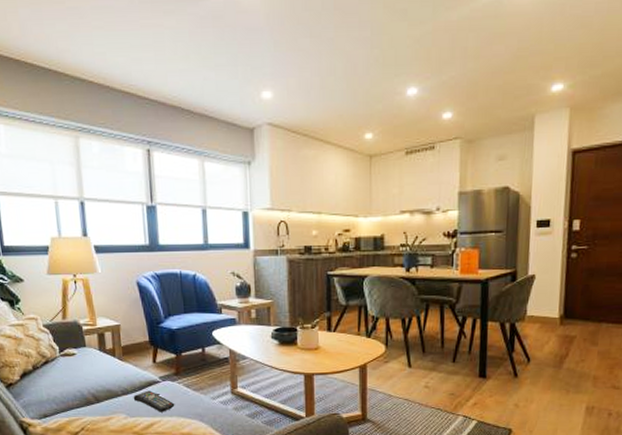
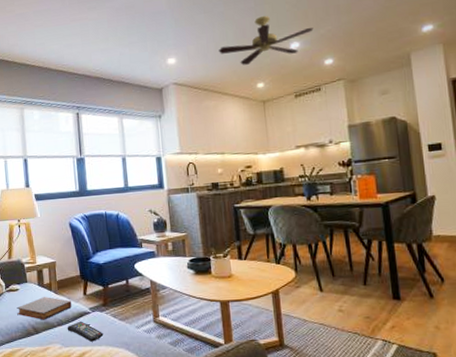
book: none [73,363,139,388] -> present [17,297,72,320]
ceiling fan: none [324,49,435,109] -> present [218,15,314,65]

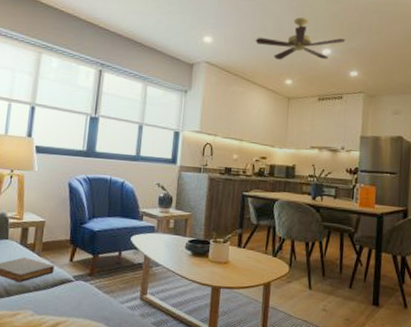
remote control: present [67,321,104,342] -> none [43,288,84,313]

